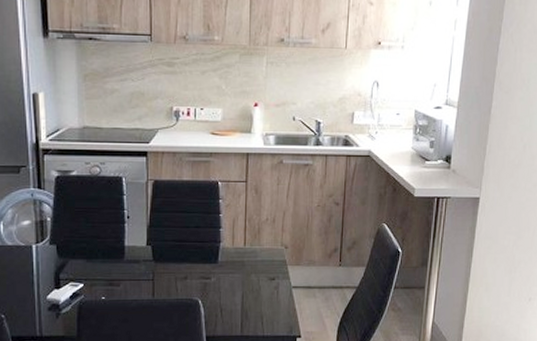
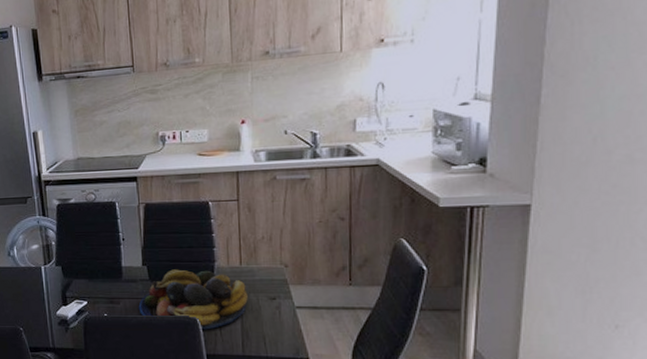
fruit bowl: none [140,249,249,312] -> present [138,269,248,330]

